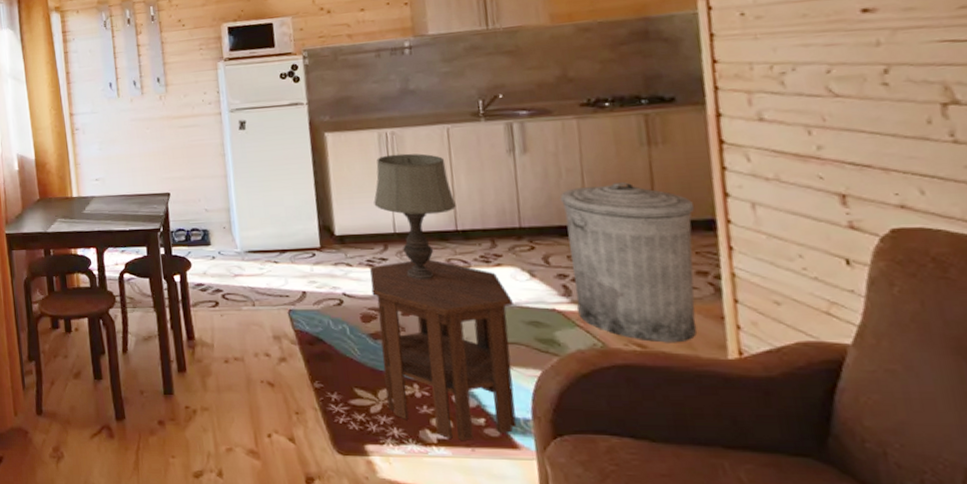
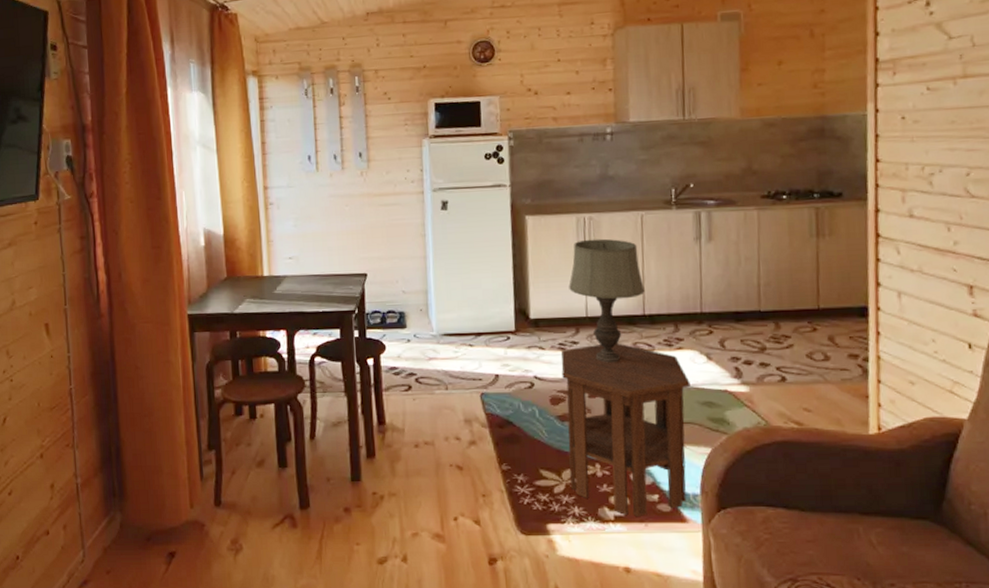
trash can: present [560,182,697,343] -> none [738,271,852,421]

